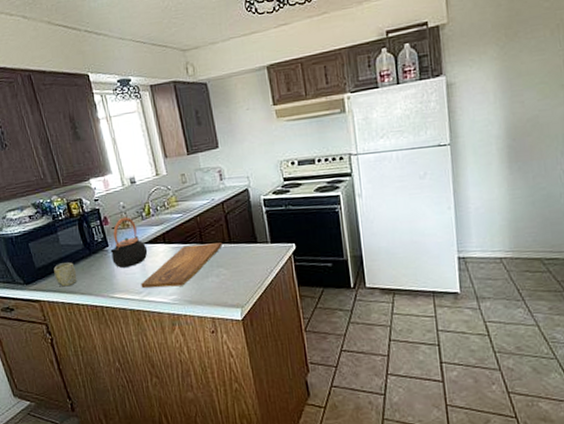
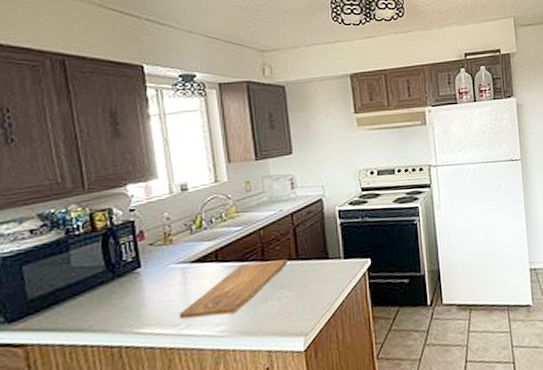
cup: present [54,262,77,287] -> none [55,290,90,324]
teapot: present [110,217,148,268] -> none [142,230,194,294]

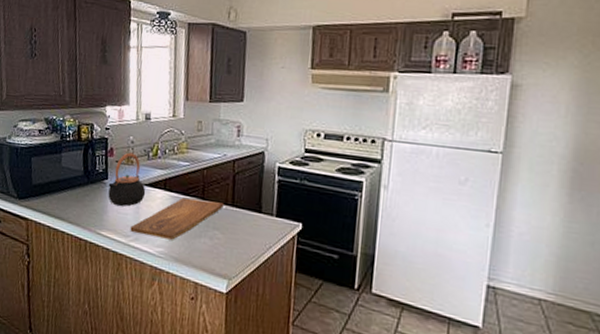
teapot: none [142,230,194,294] -> present [108,152,146,207]

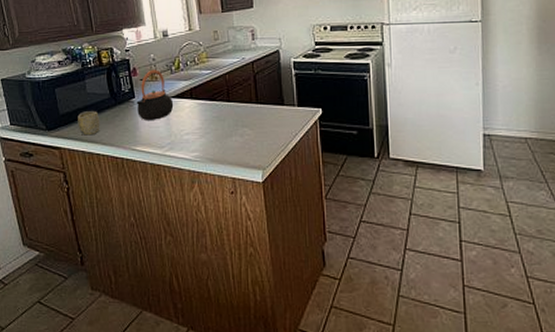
cup: none [47,185,70,212] -> present [78,111,100,136]
cutting board: present [130,197,224,240] -> none [164,102,249,143]

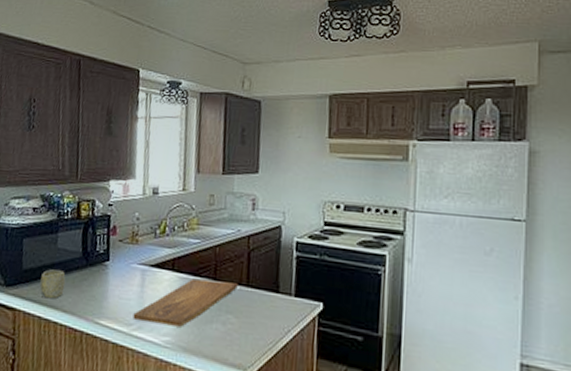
teapot: present [136,69,174,120] -> none [108,230,152,291]
cutting board: none [164,102,249,143] -> present [133,278,238,327]

